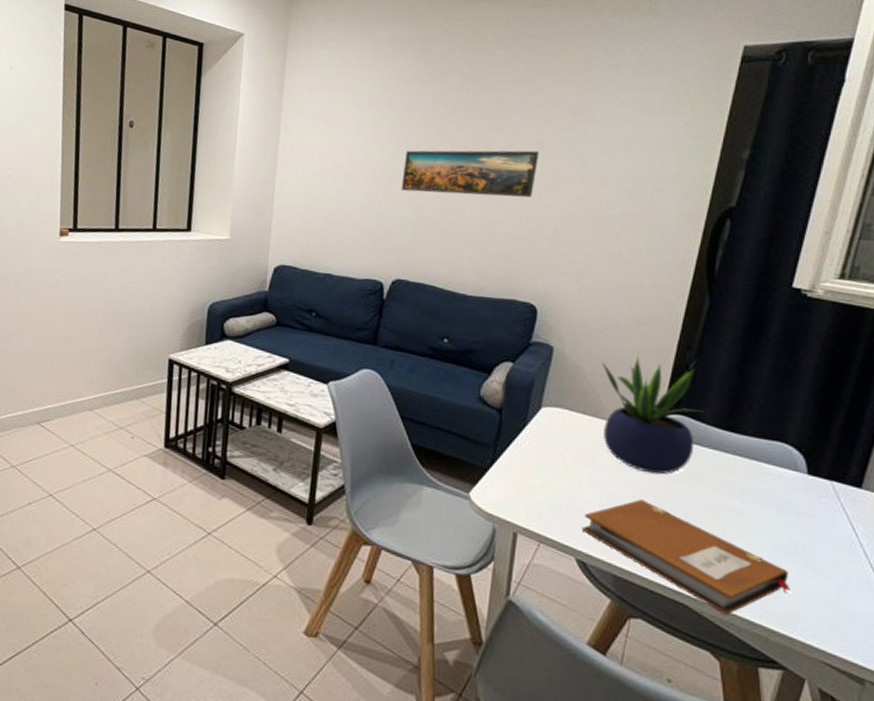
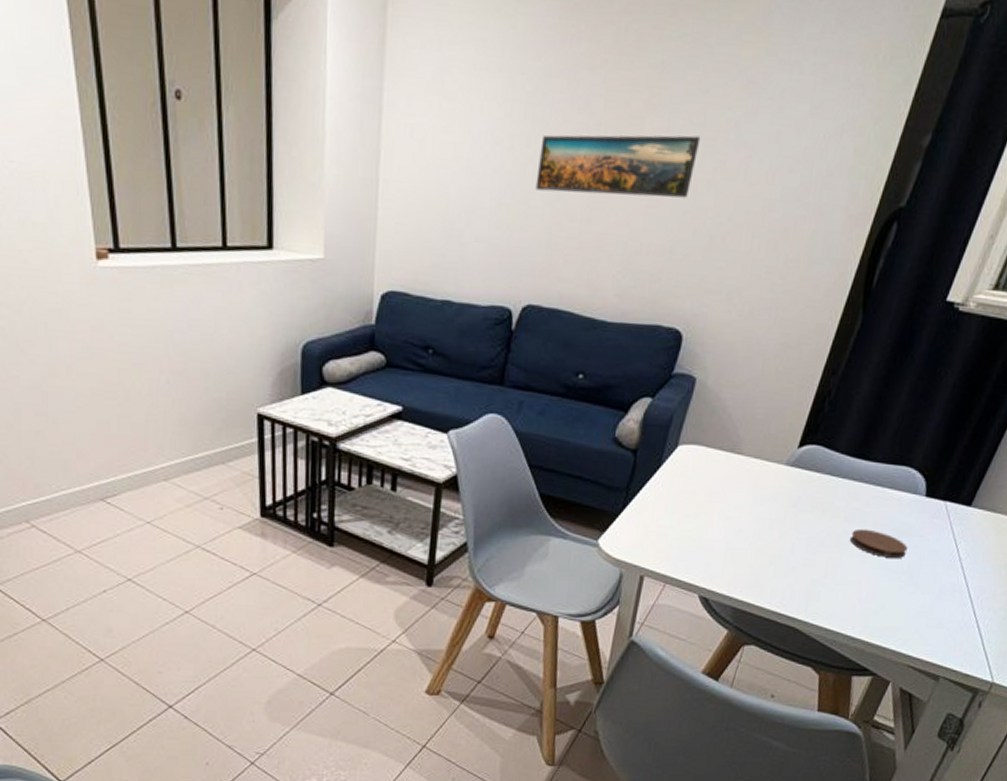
notebook: present [581,499,790,615] -> none [707,533,892,634]
potted plant: present [602,353,704,475] -> none [738,381,840,507]
coaster: none [732,503,798,539] -> present [850,529,908,559]

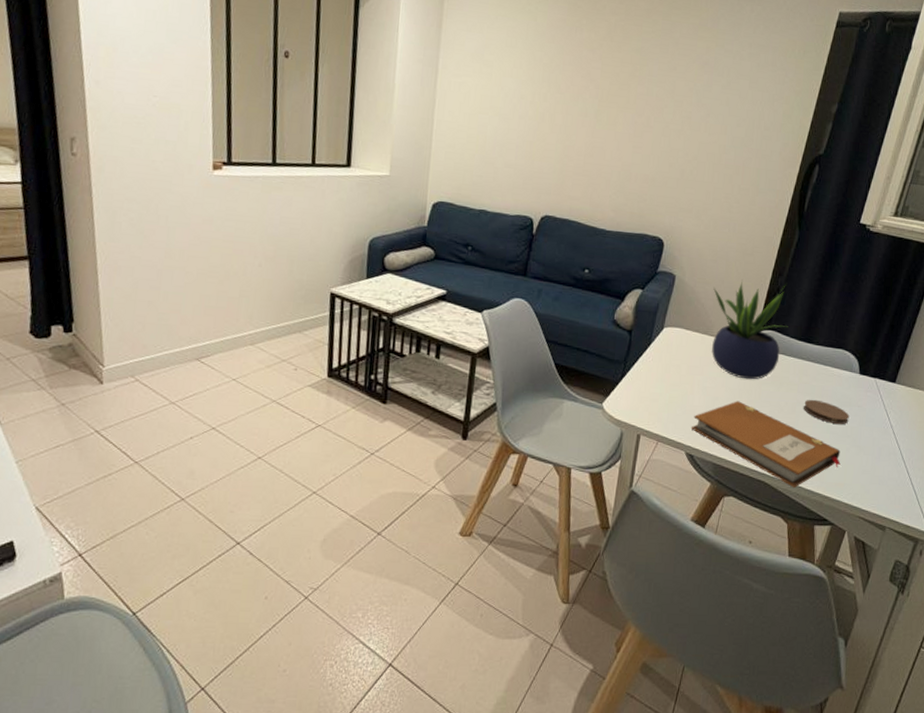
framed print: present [535,134,701,198] -> none [551,93,672,142]
notebook: none [707,533,892,634] -> present [691,401,841,488]
potted plant: none [738,381,840,507] -> present [712,279,789,380]

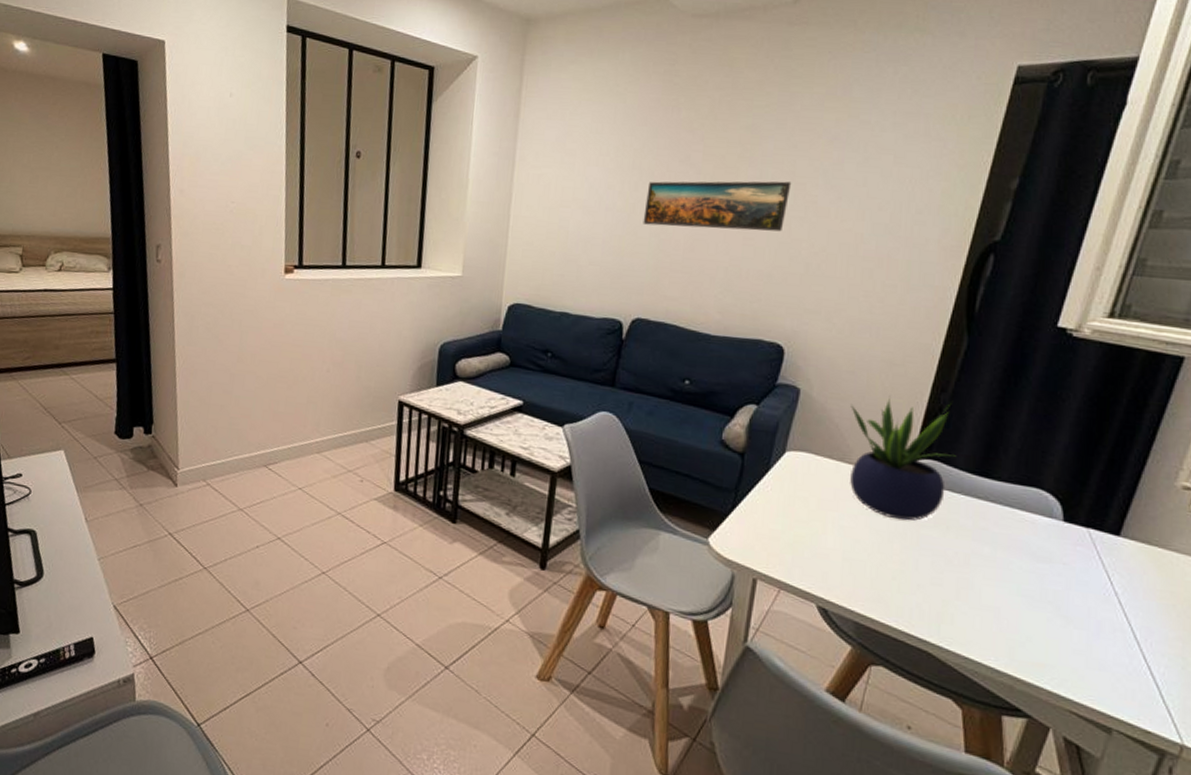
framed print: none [551,93,672,142] -> present [643,181,792,232]
notebook: present [691,401,841,488] -> none [823,546,1039,663]
coaster: present [804,399,850,425] -> none [982,550,1051,587]

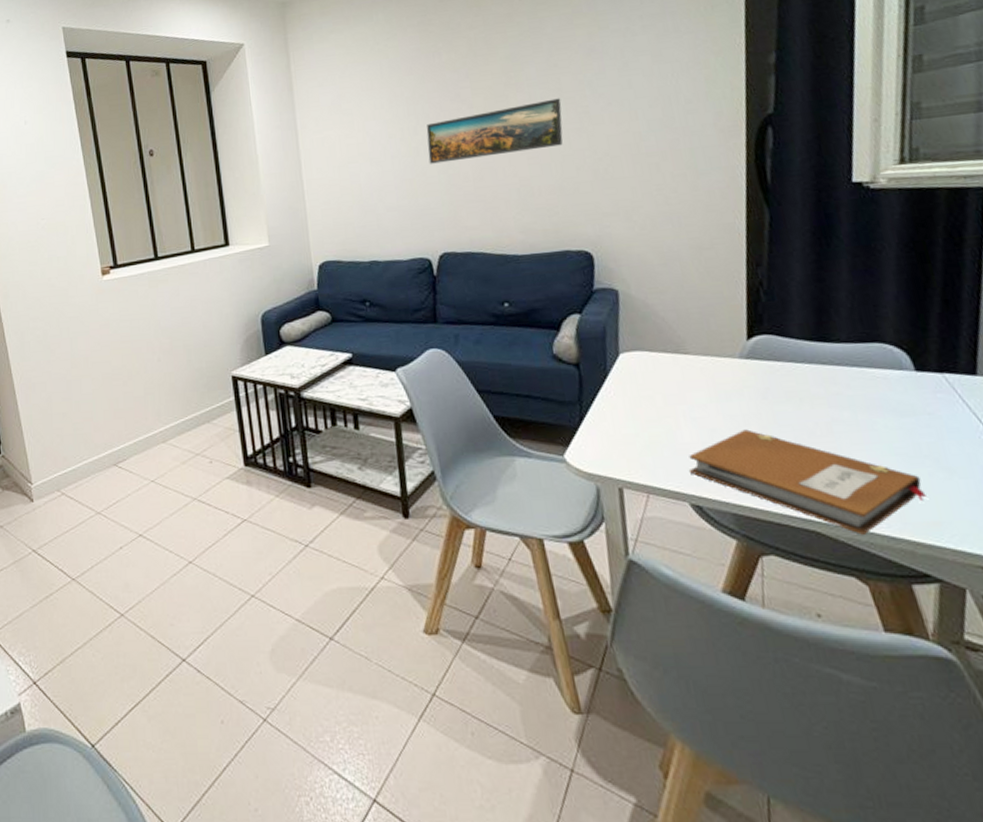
notebook: none [823,546,1039,663] -> present [688,429,927,535]
potted plant: present [850,395,957,521] -> none [671,276,790,401]

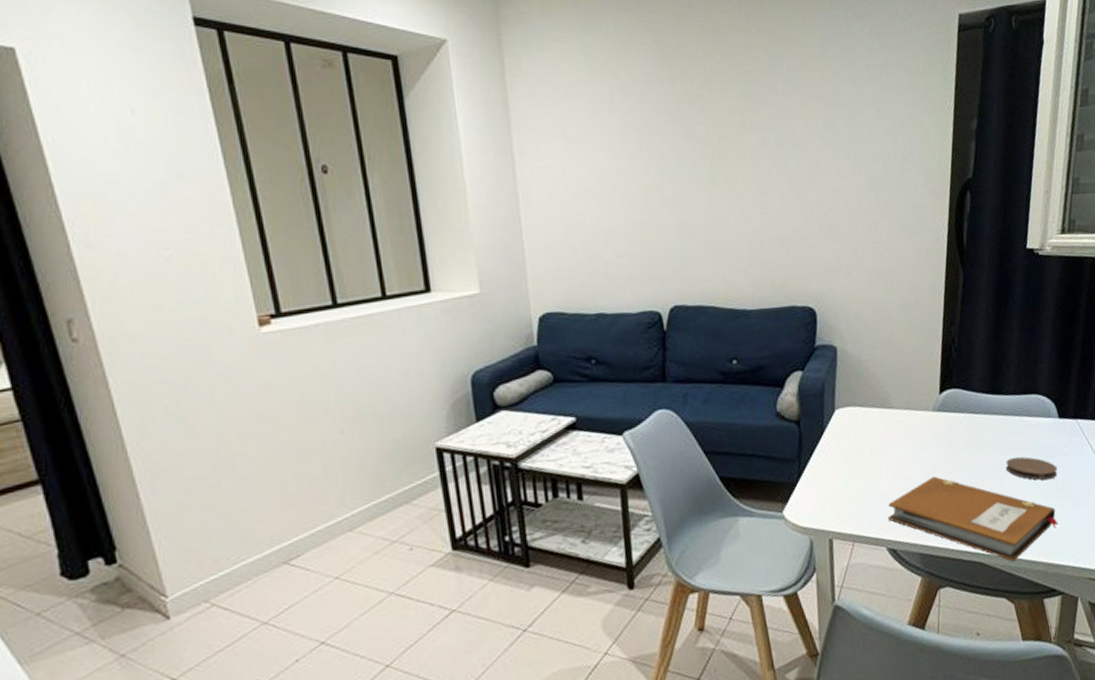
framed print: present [426,98,563,164] -> none [659,145,794,207]
coaster: none [843,413,920,443] -> present [1006,456,1058,480]

